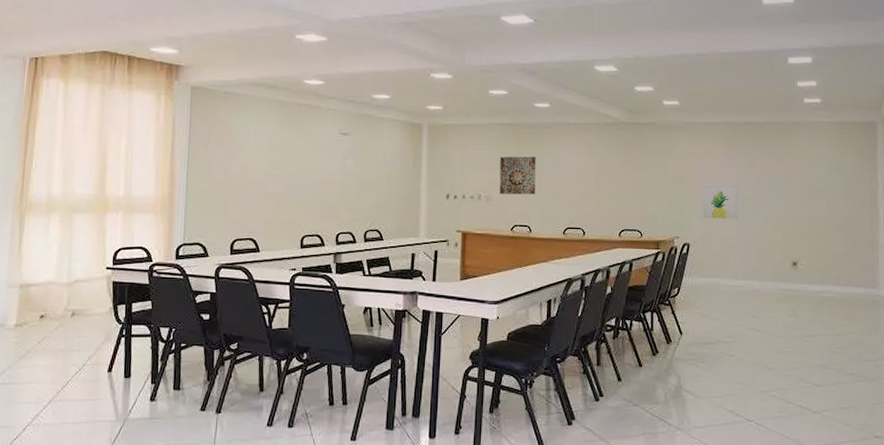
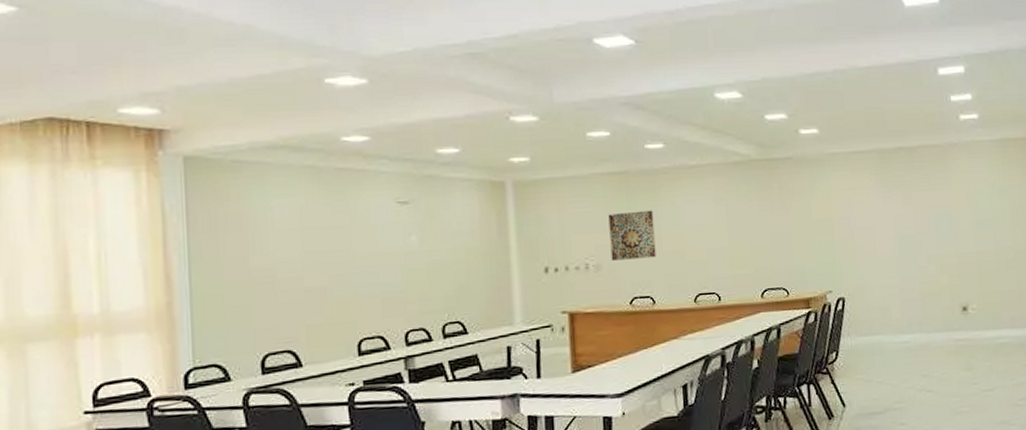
wall art: present [701,184,738,221] -> none [853,222,898,268]

